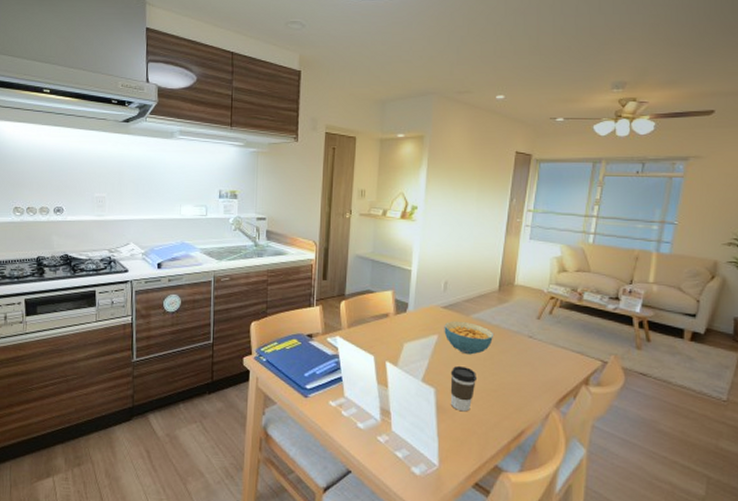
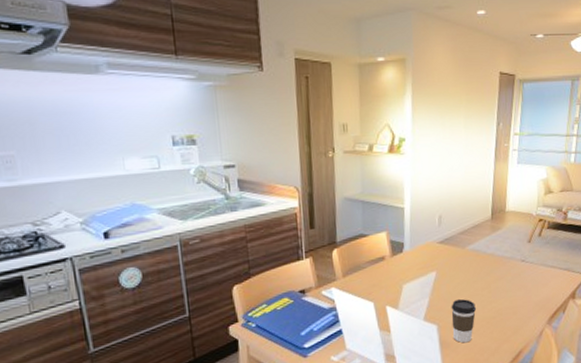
cereal bowl: present [444,322,494,355] -> none [441,254,490,287]

